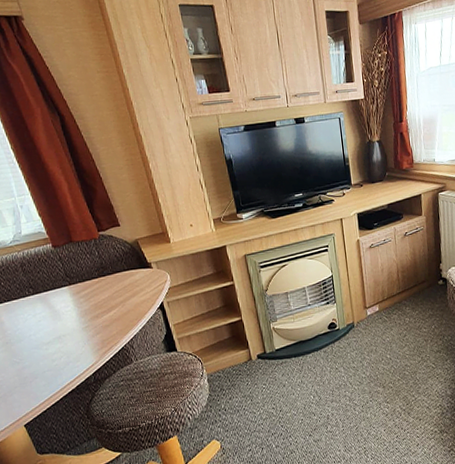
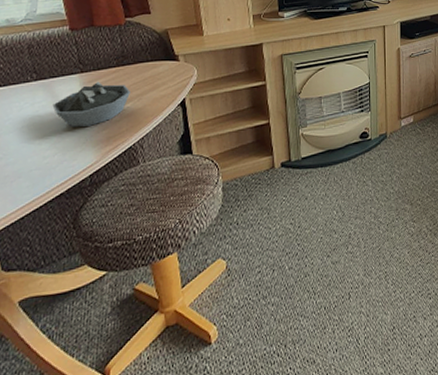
bowl: none [51,291,115,333] -> present [52,81,130,127]

